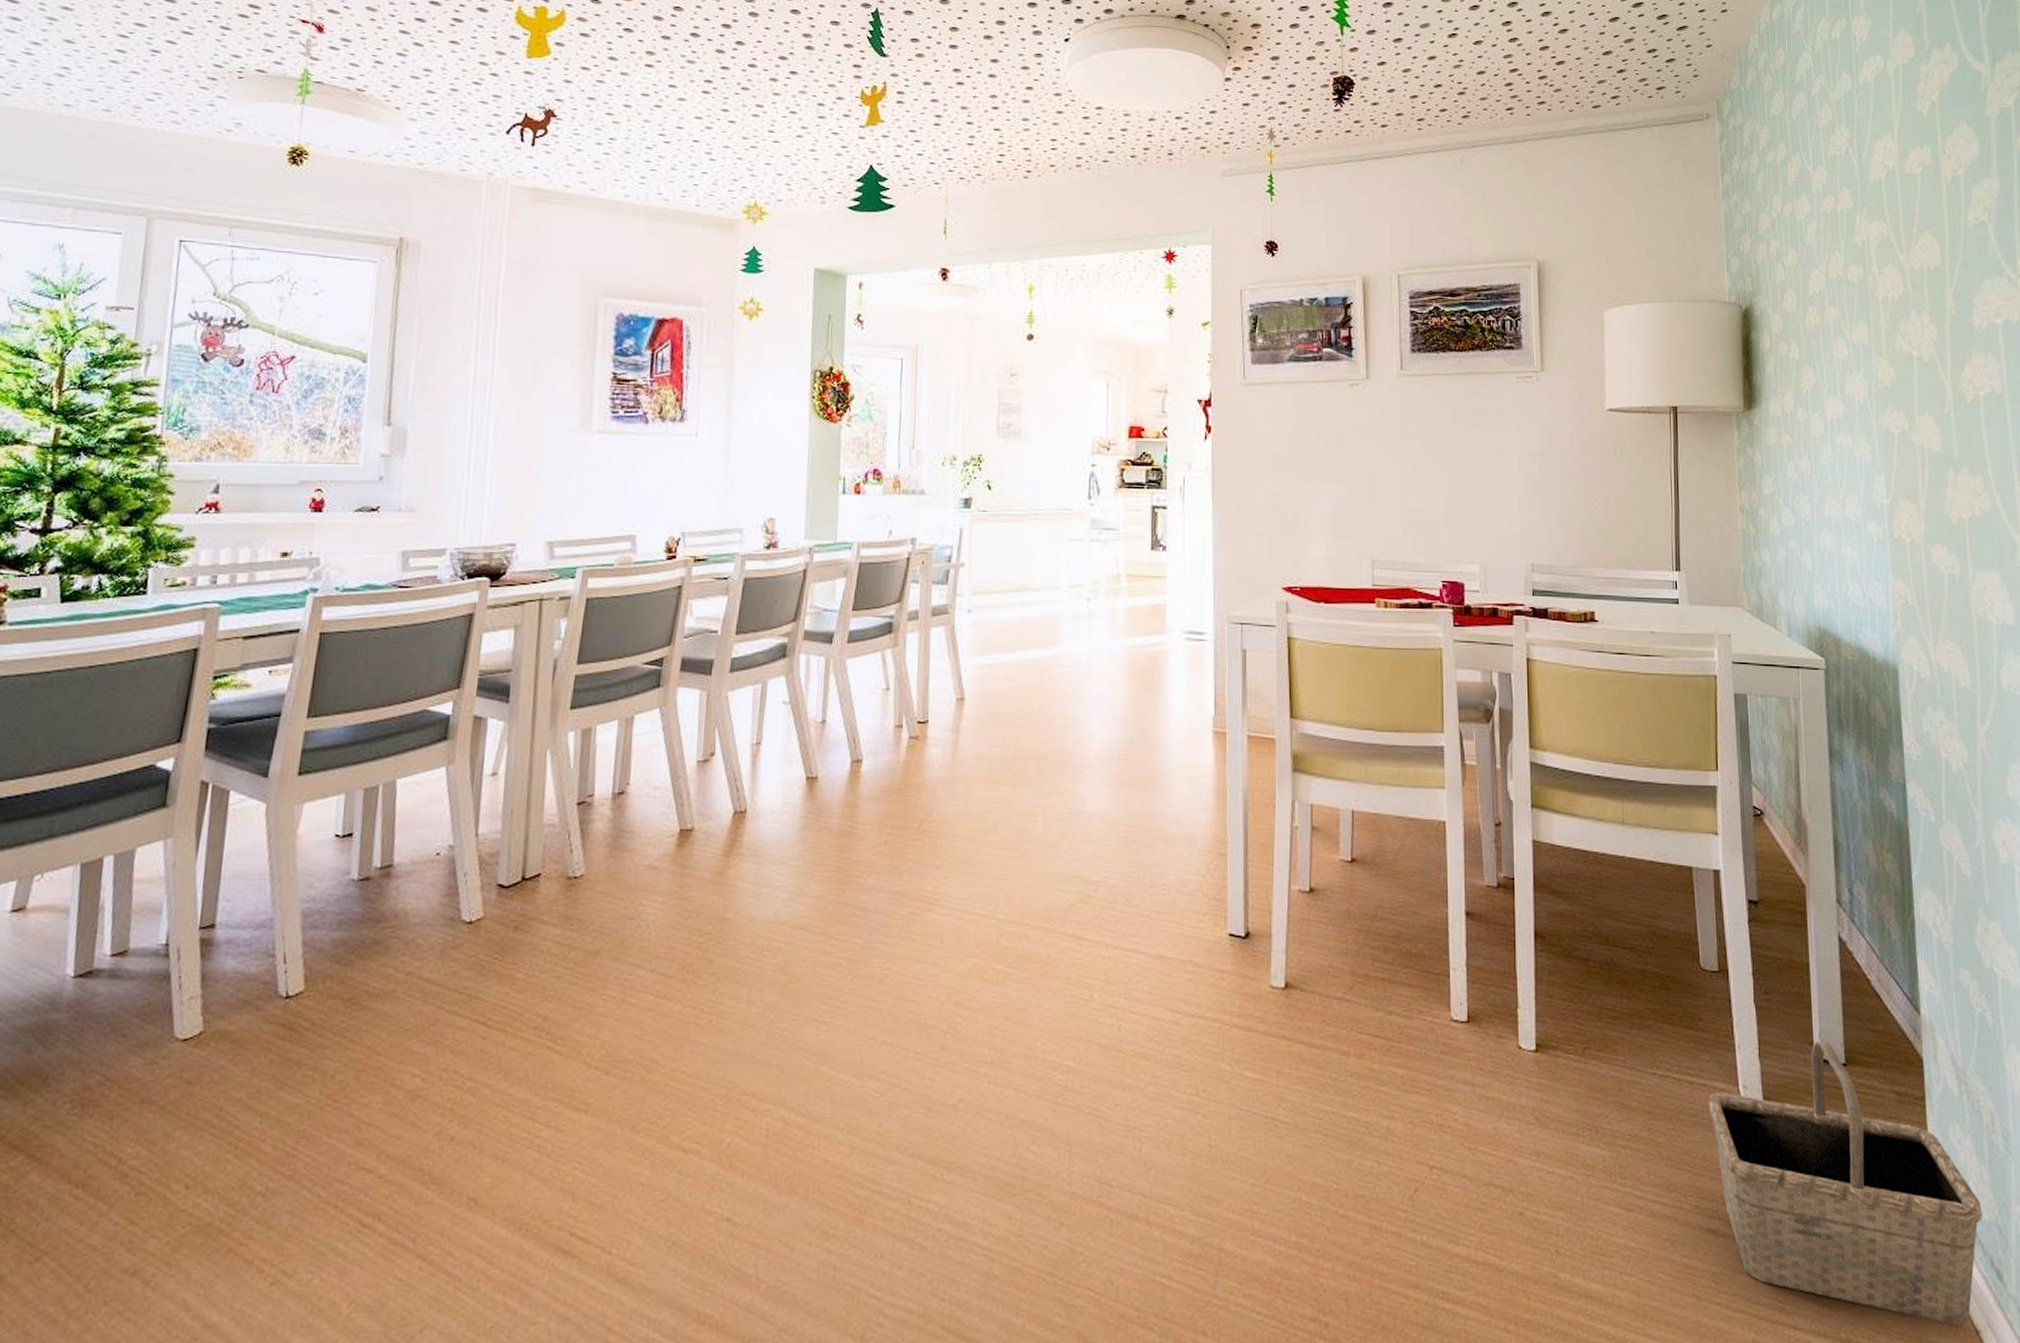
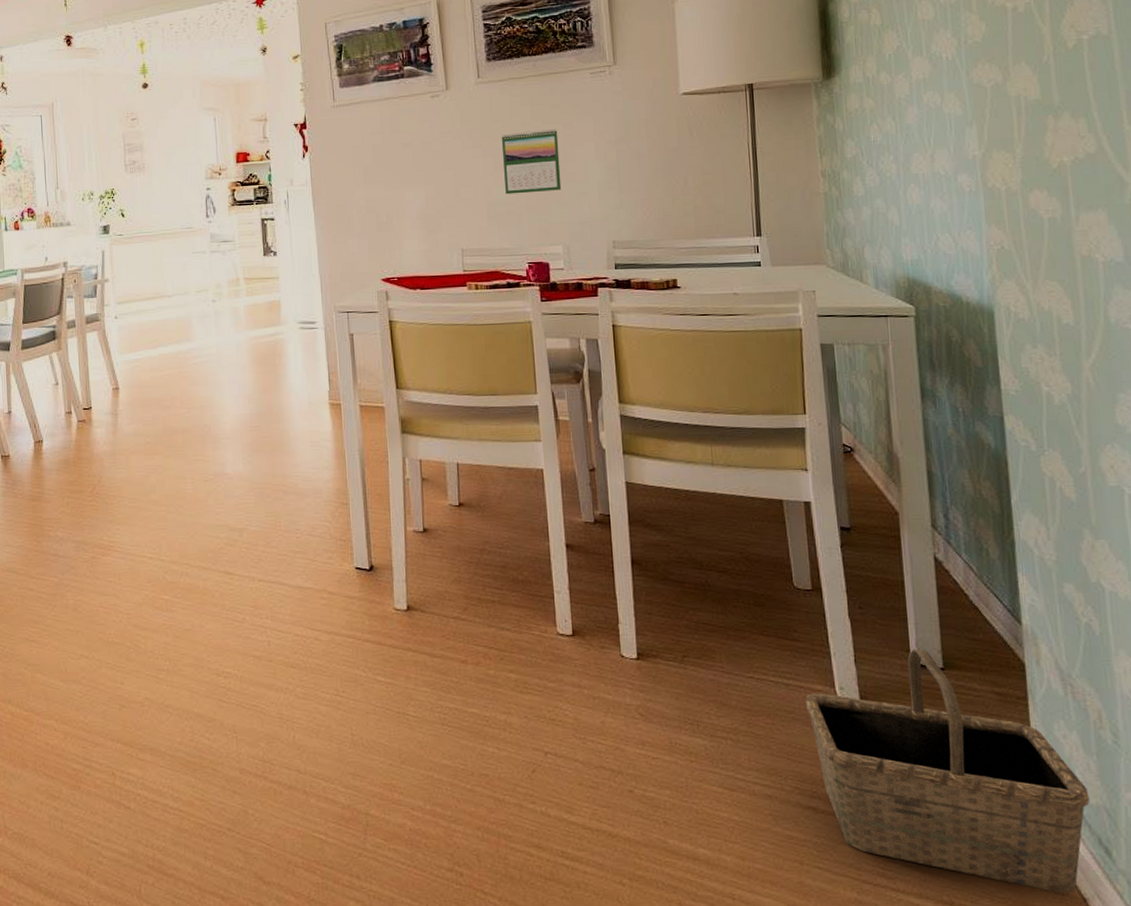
calendar: none [1422,433,1482,503] -> present [502,129,562,195]

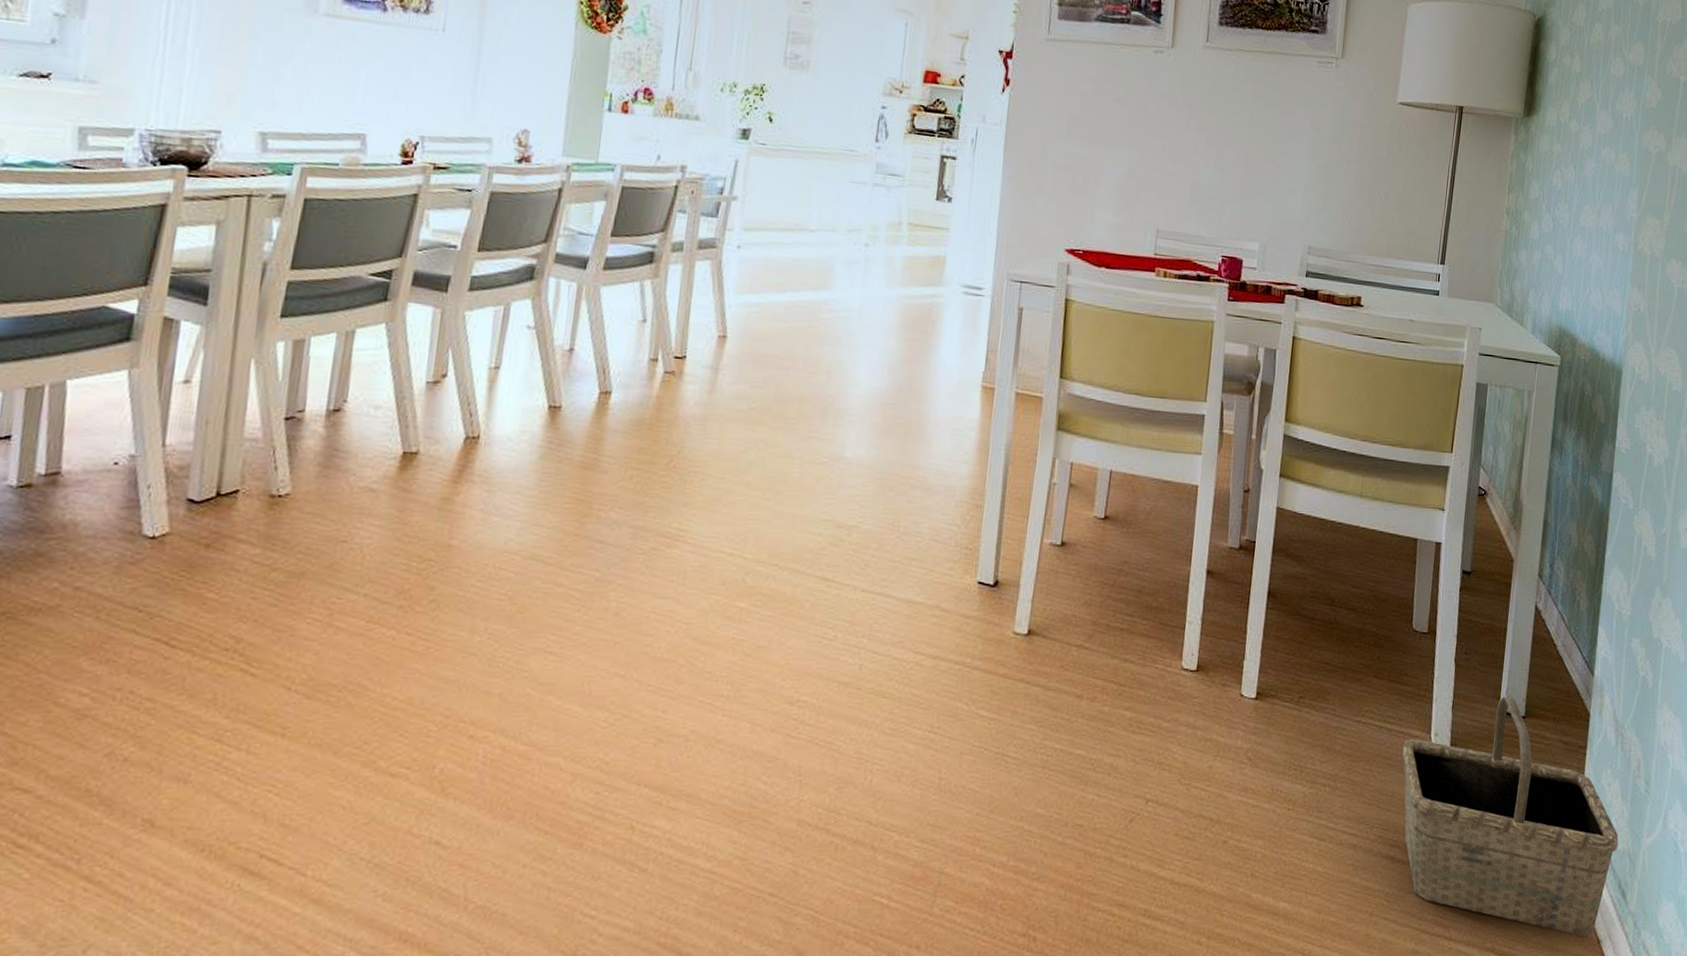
calendar: present [502,129,562,195] -> none [1213,110,1276,183]

